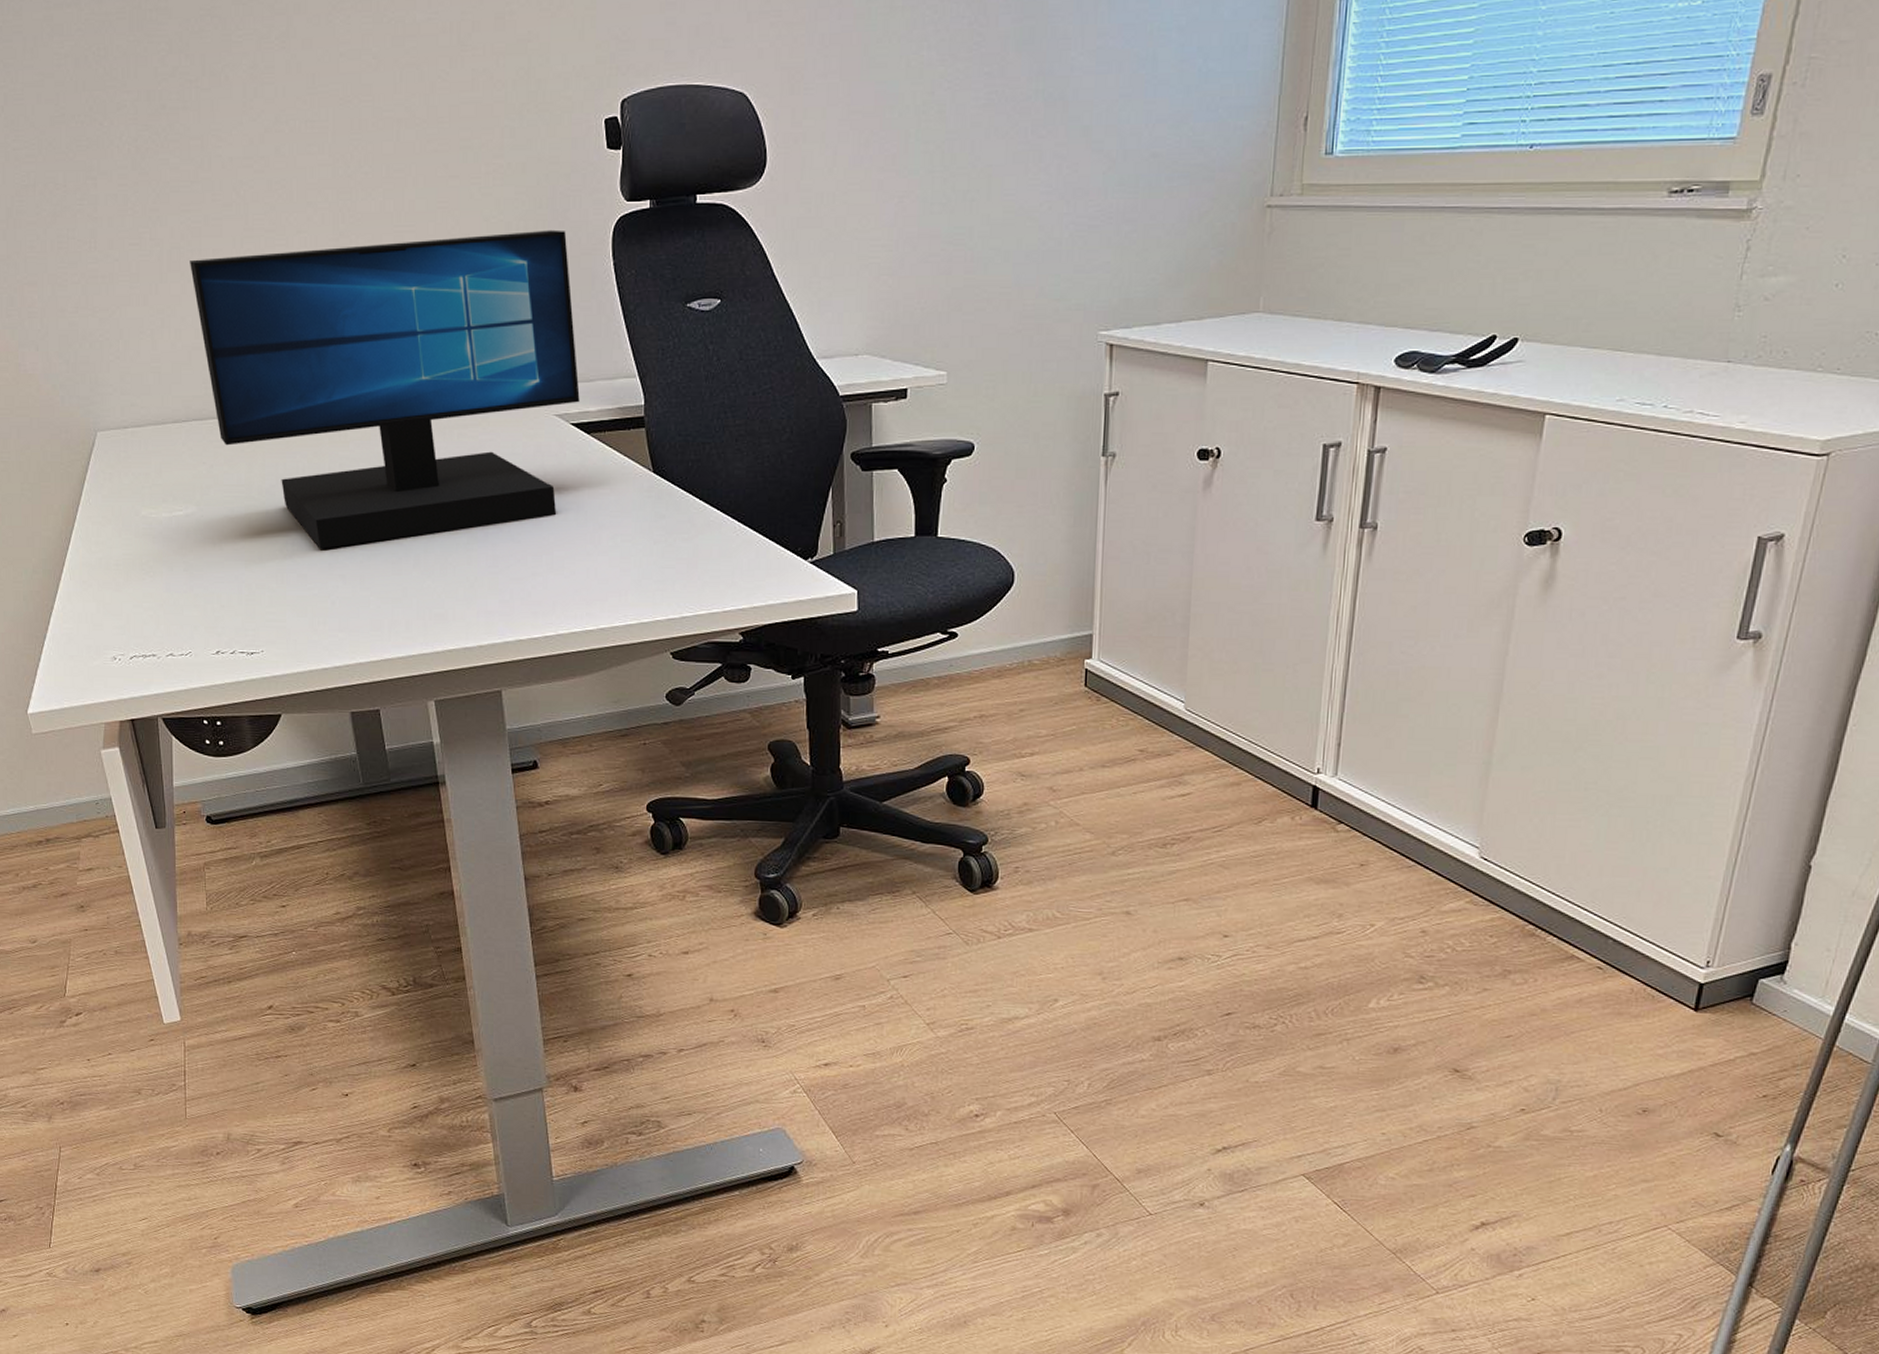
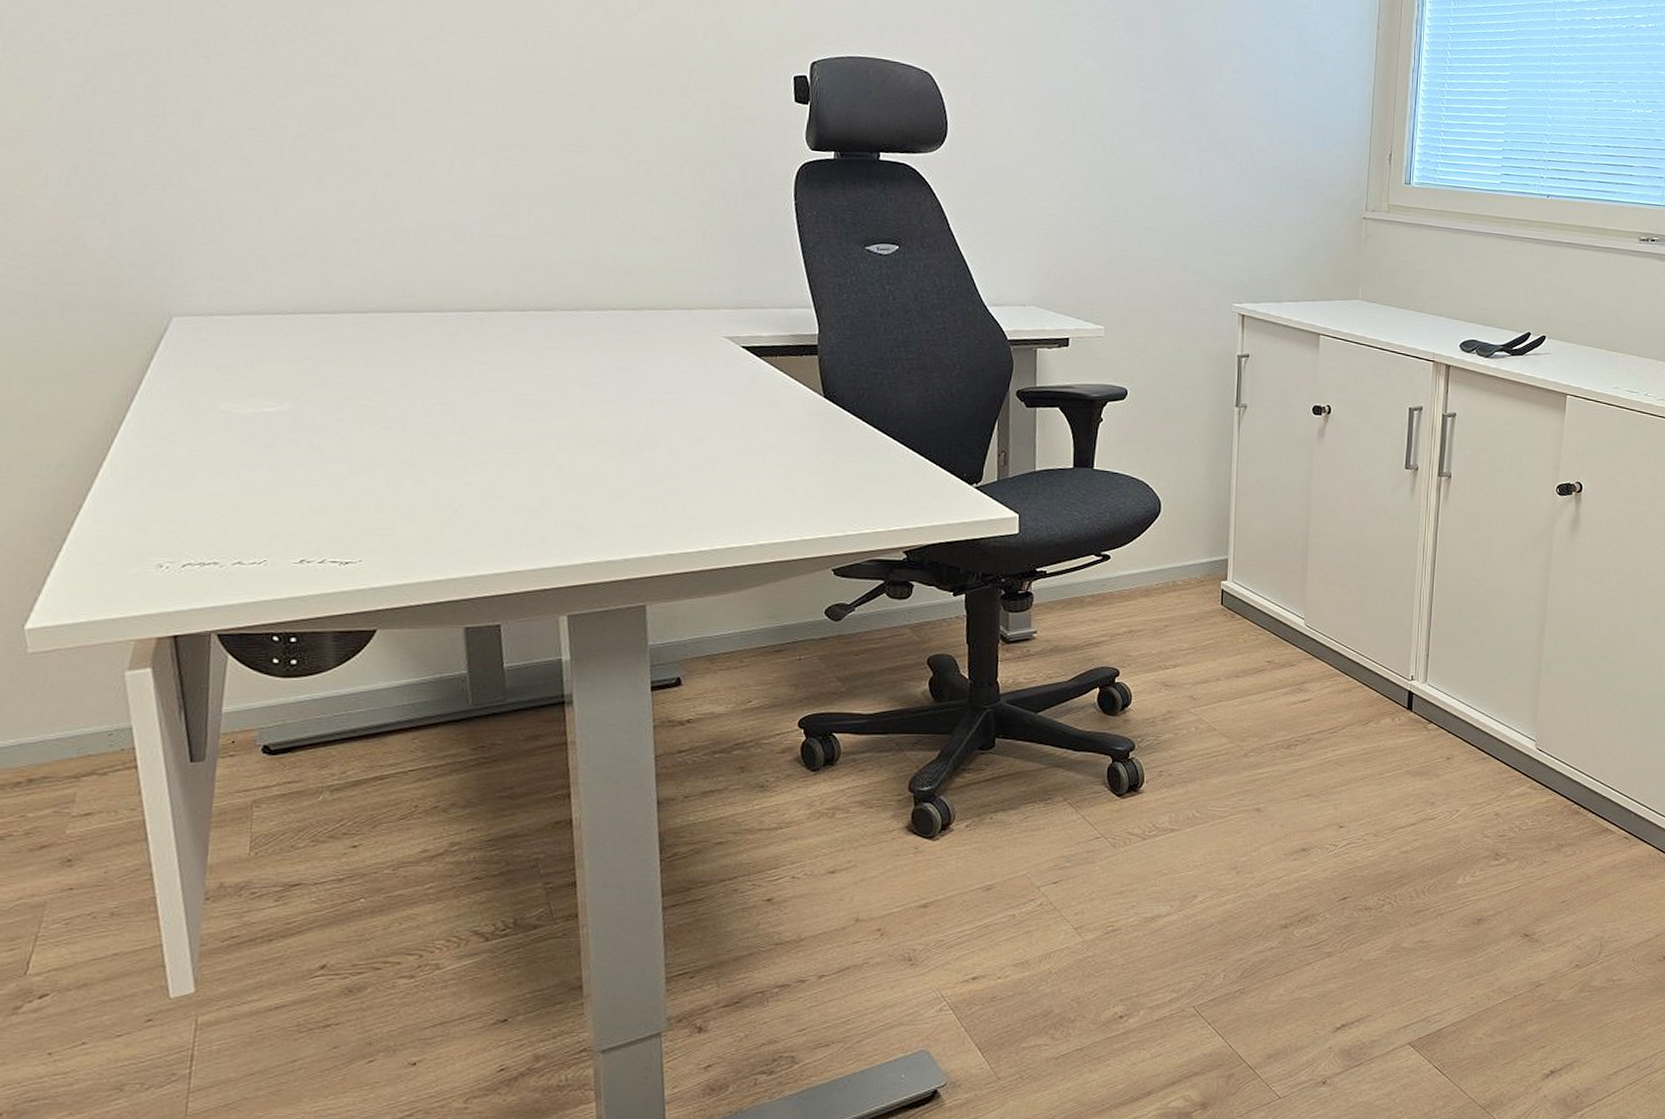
monitor: present [190,229,580,549] -> none [317,151,753,455]

